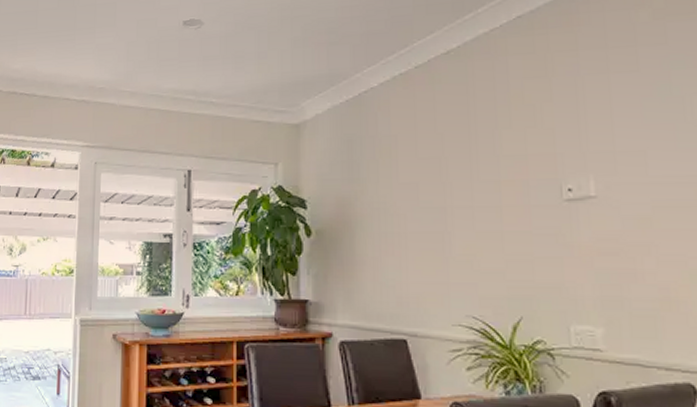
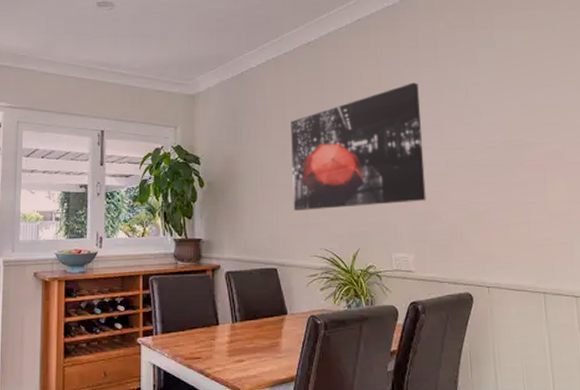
wall art: none [424,95,622,266] -> present [291,82,426,210]

